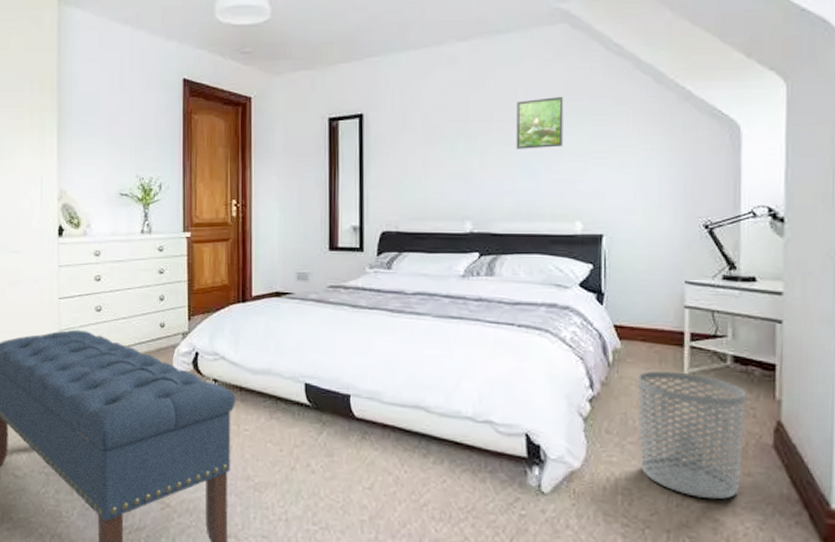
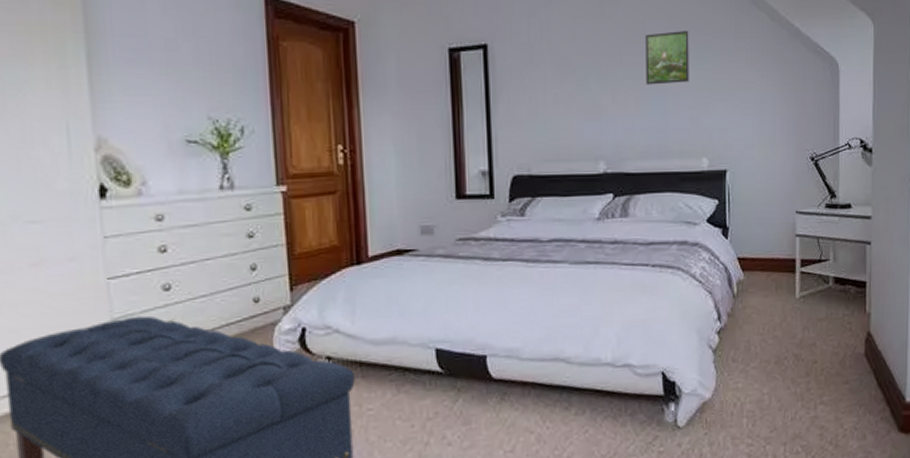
waste bin: present [638,371,745,500] -> none [759,296,844,410]

